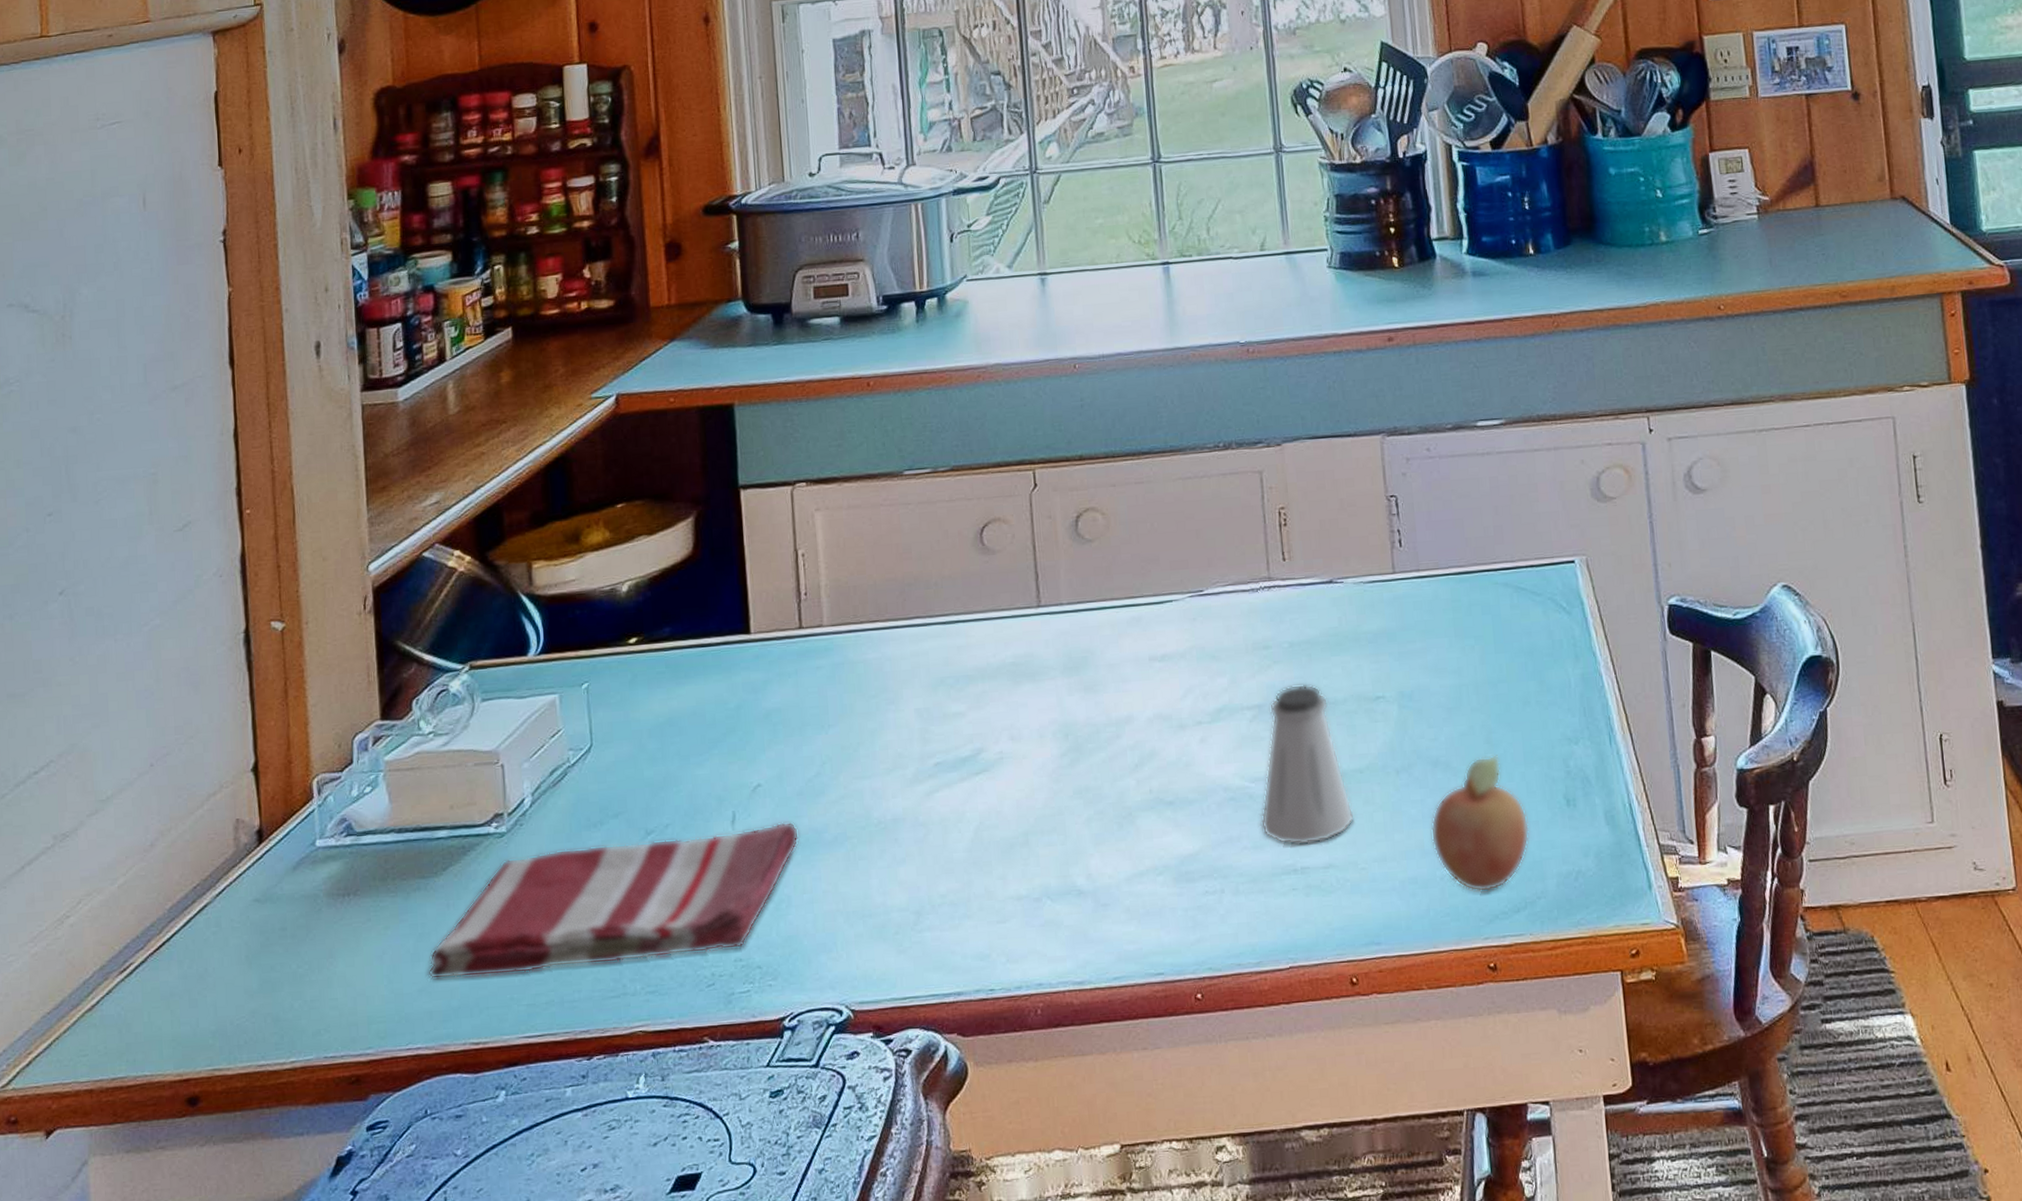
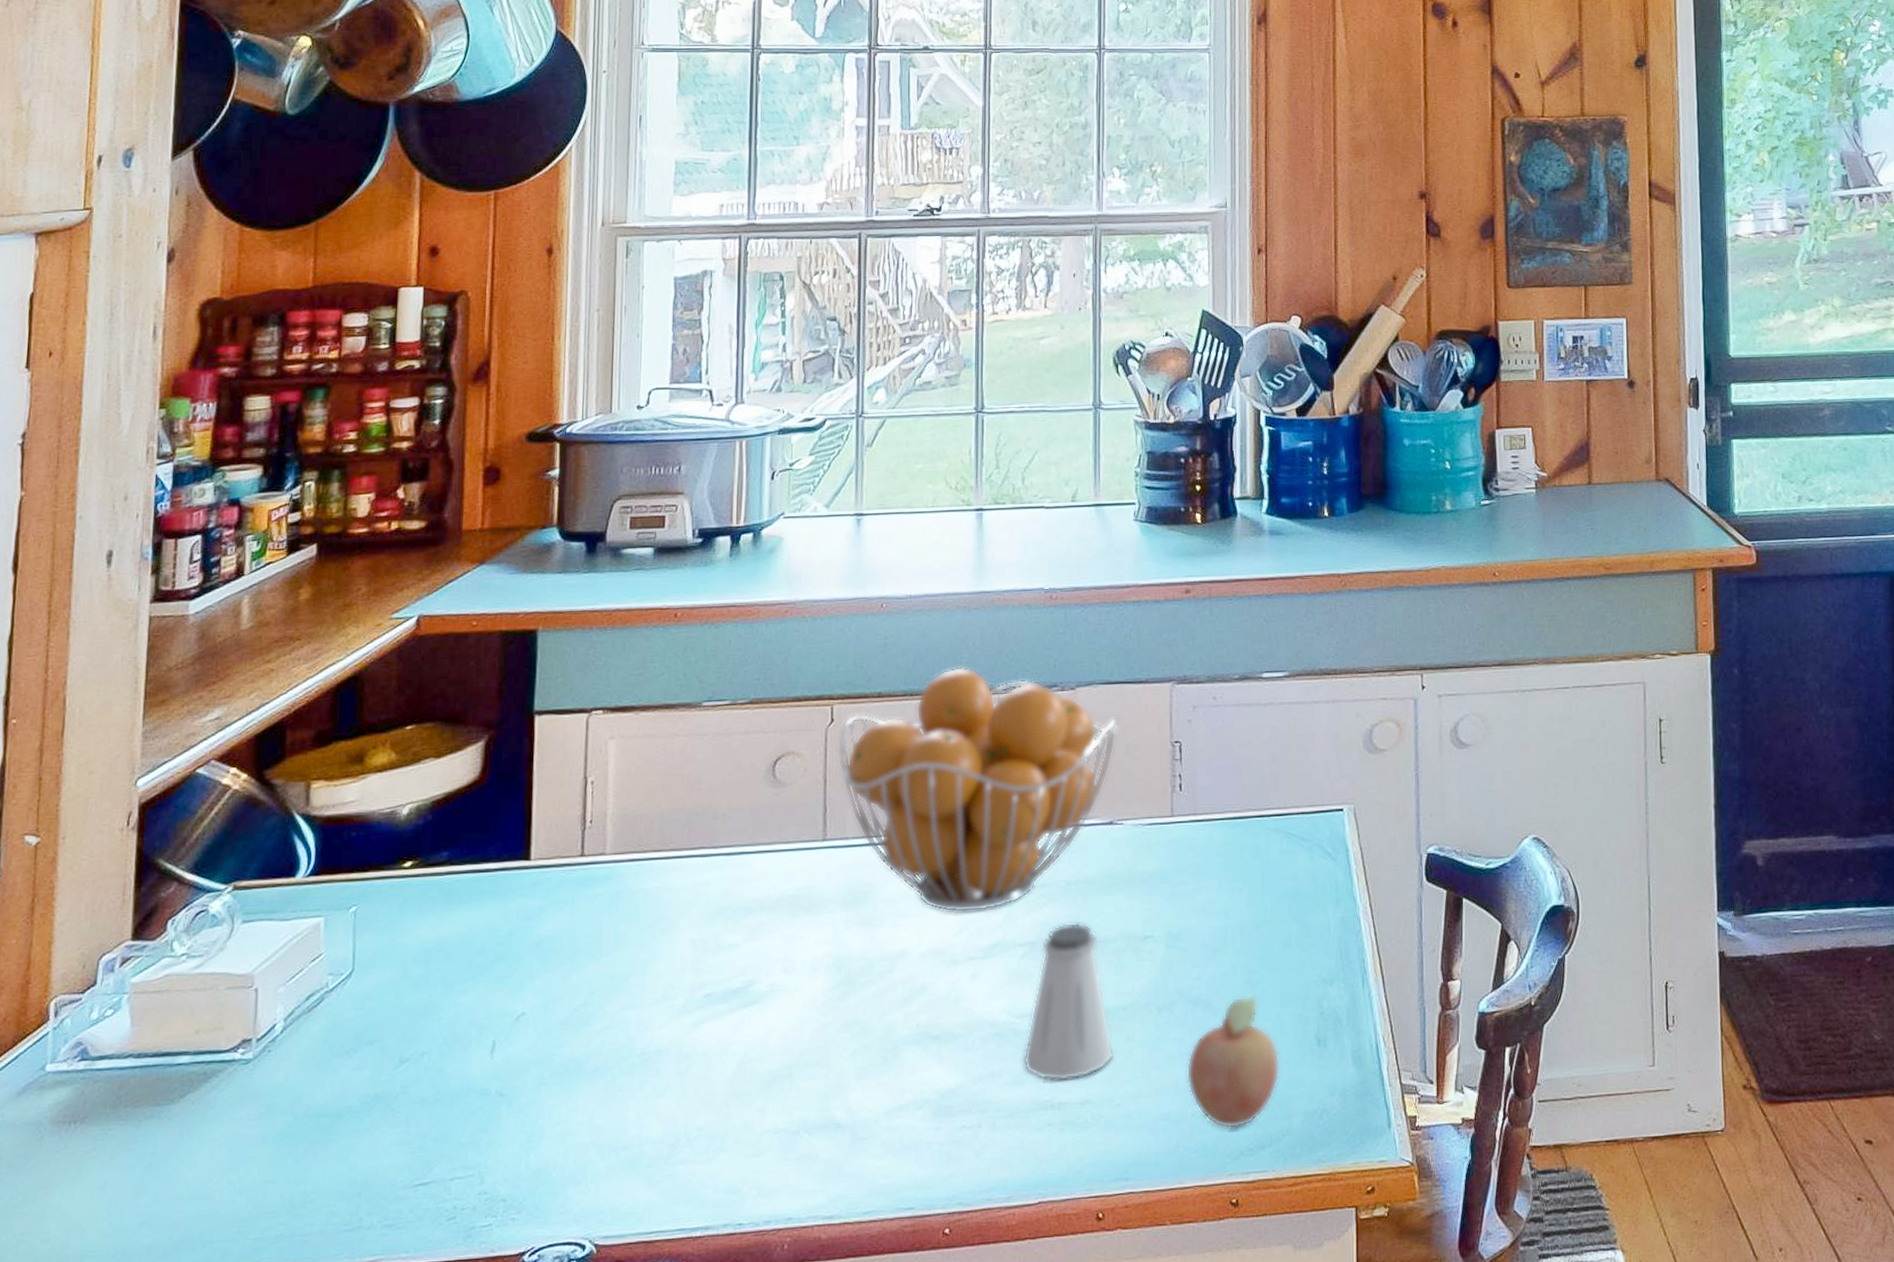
dish towel: present [428,821,800,980] -> none [152,1051,560,1212]
fruit basket: none [1042,426,1330,677] -> present [837,666,1119,913]

